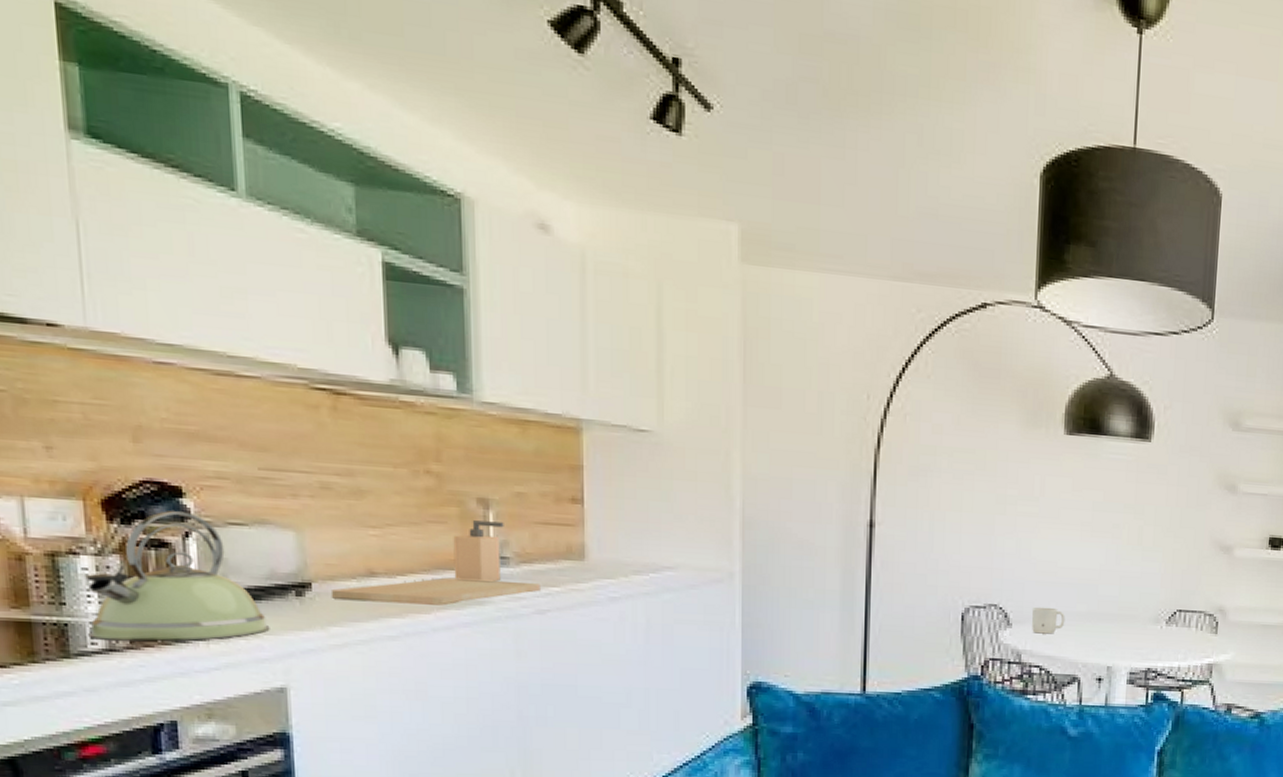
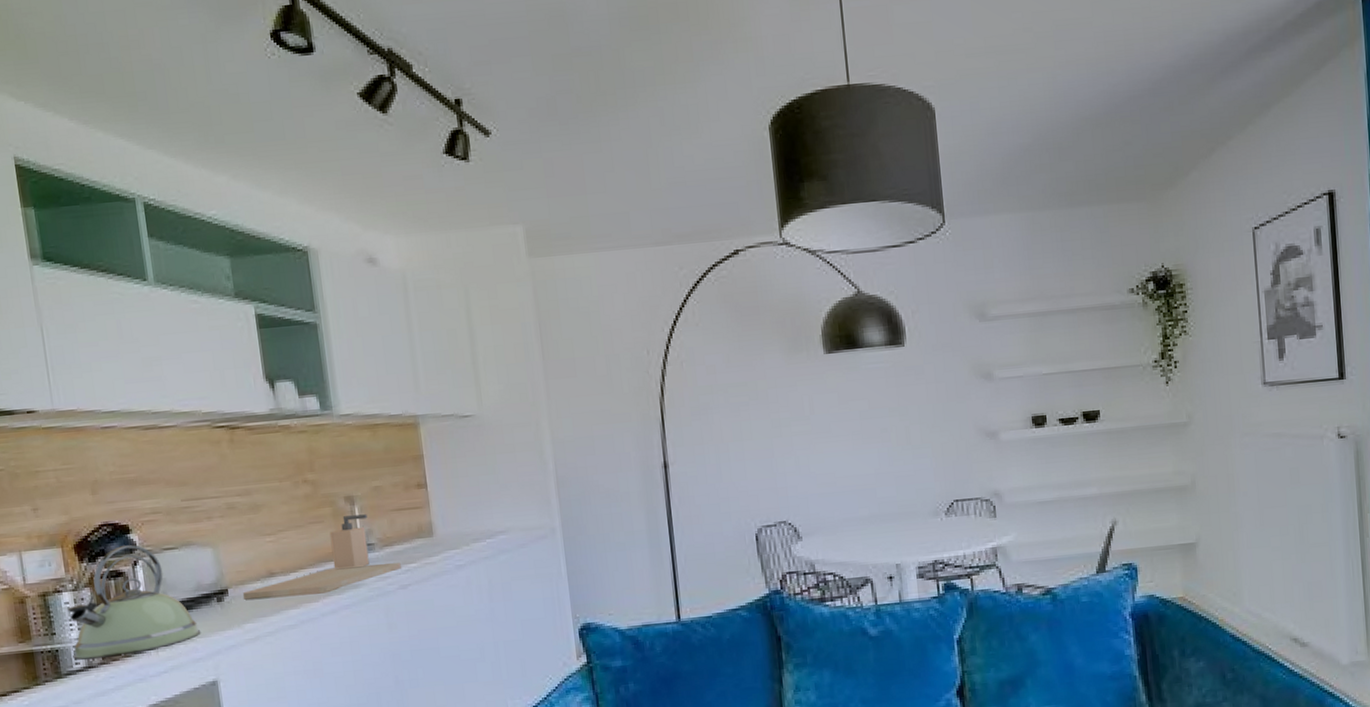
mug: present [1031,607,1066,634] -> none [818,516,851,543]

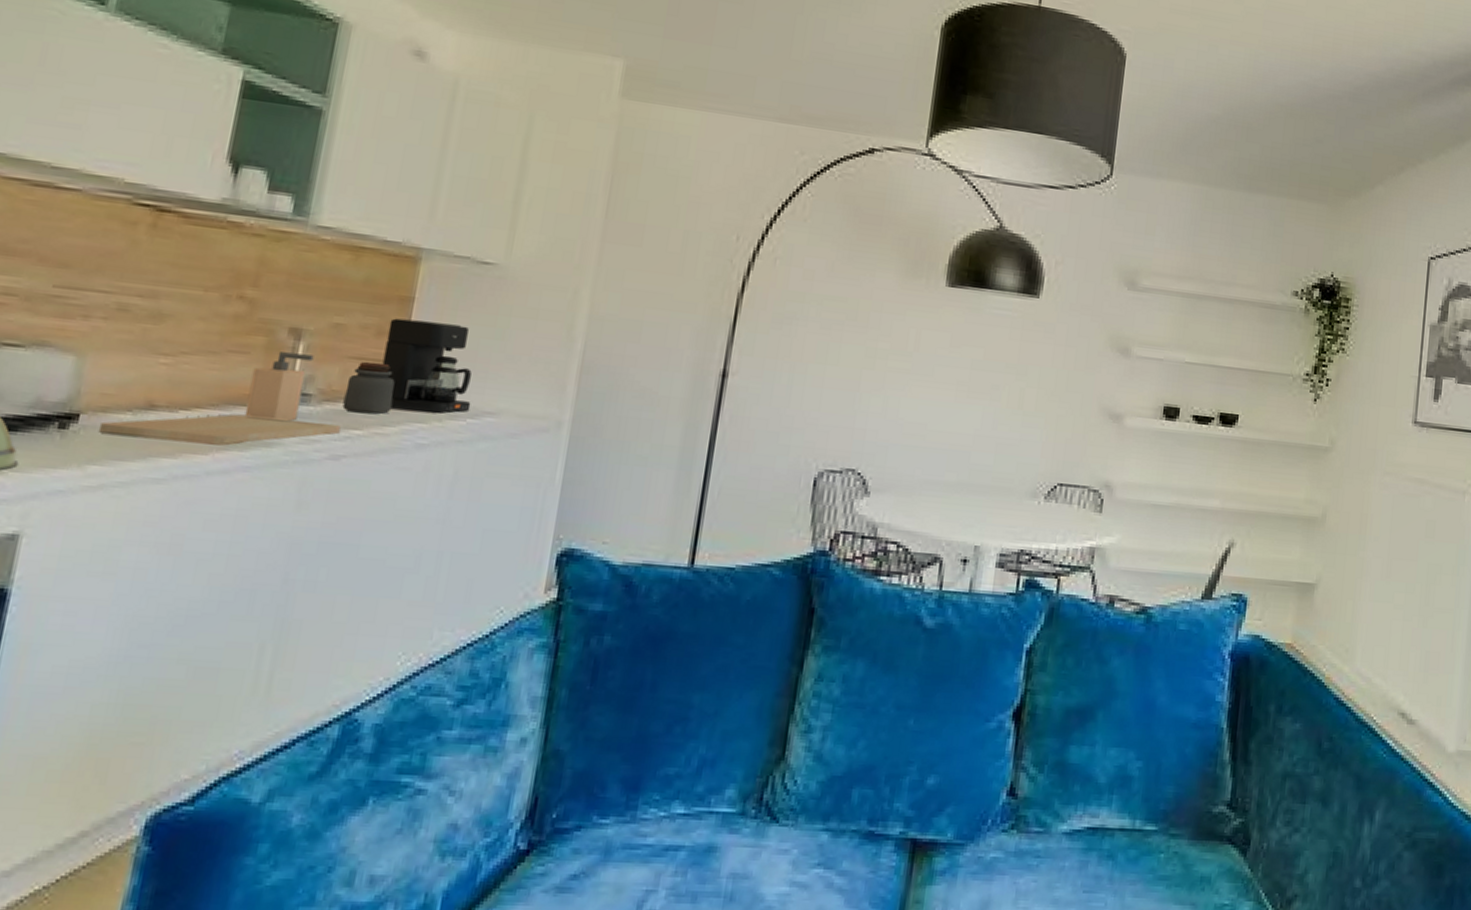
jar: none [396,509,432,551] -> present [342,361,395,414]
coffee maker: none [411,469,486,542] -> present [382,318,472,414]

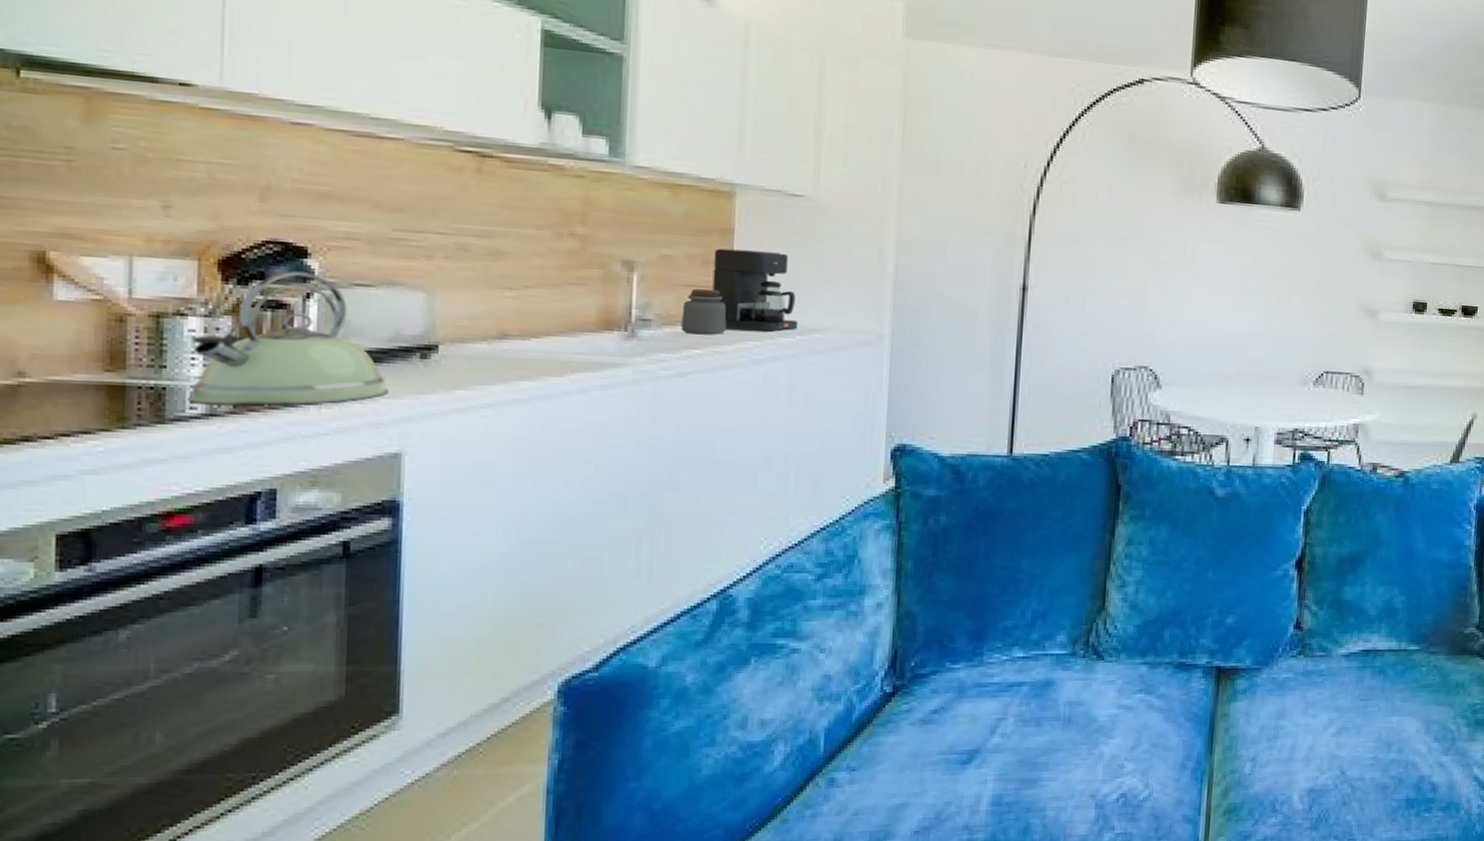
cutting board: present [98,414,341,446] -> none [458,339,682,368]
soap dispenser: present [244,352,314,421] -> none [592,282,648,344]

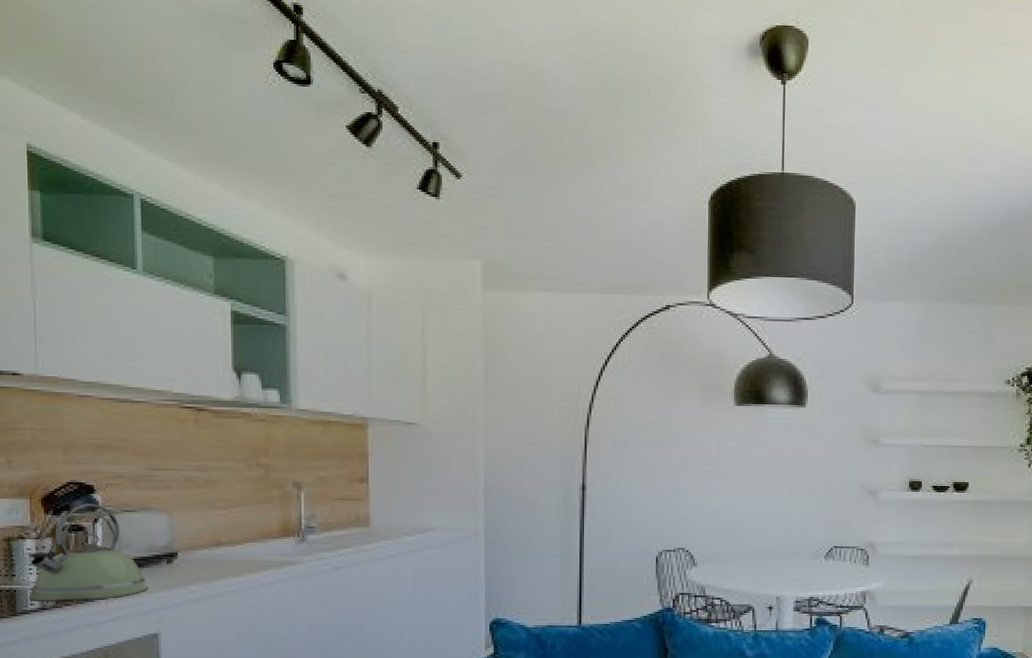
jar: present [681,288,727,335] -> none [335,501,367,537]
coffee maker: present [712,248,798,333] -> none [355,469,417,533]

